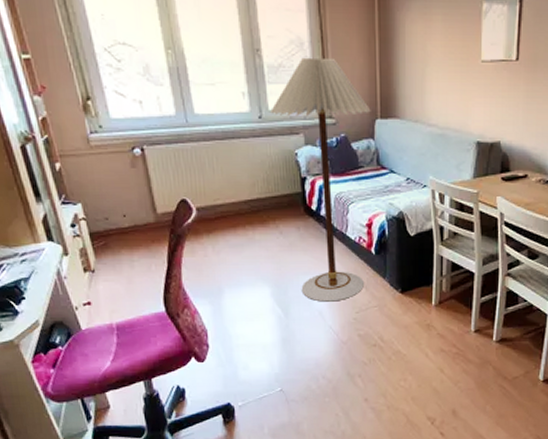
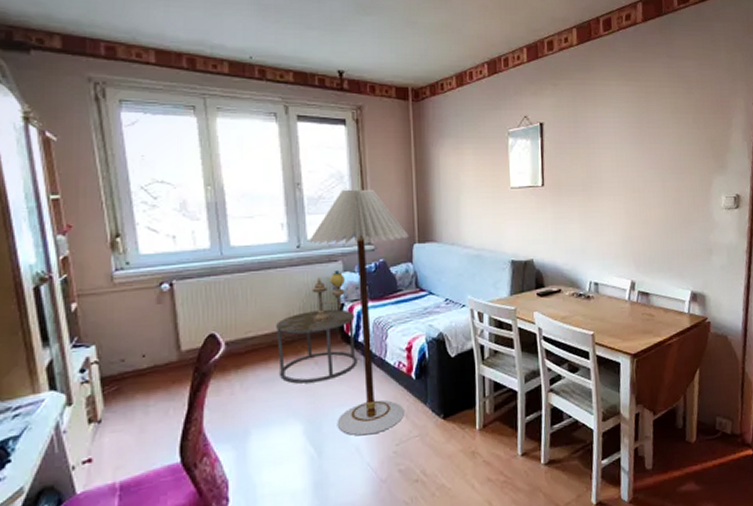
side table: none [242,183,320,251] -> present [276,309,358,384]
table lamp: none [274,144,307,195] -> present [312,270,345,323]

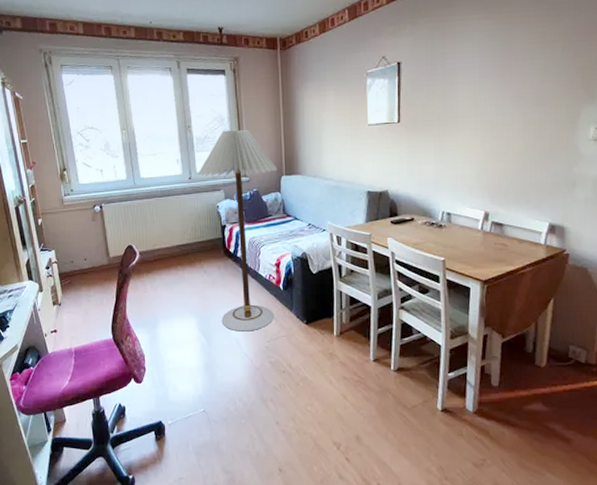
side table: present [276,309,358,384] -> none [175,230,237,287]
table lamp: present [312,270,345,323] -> none [201,198,226,240]

